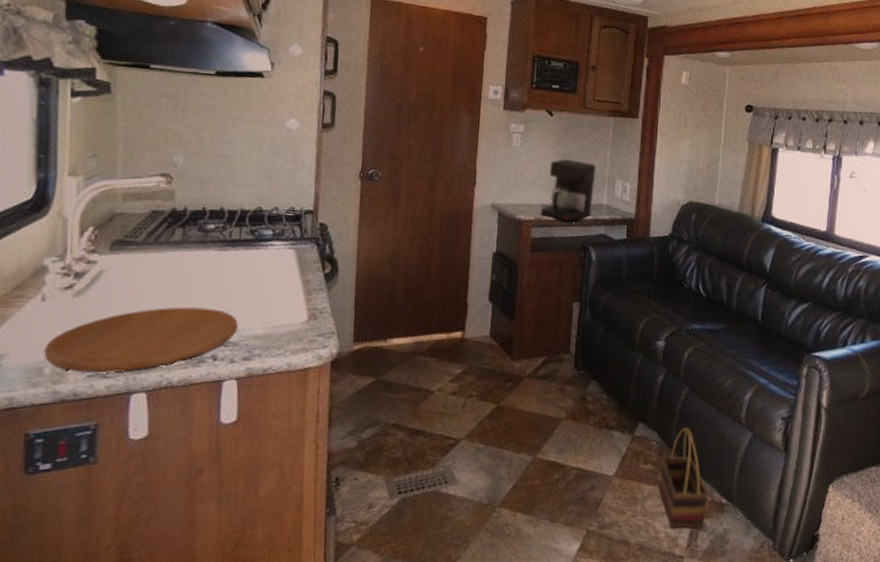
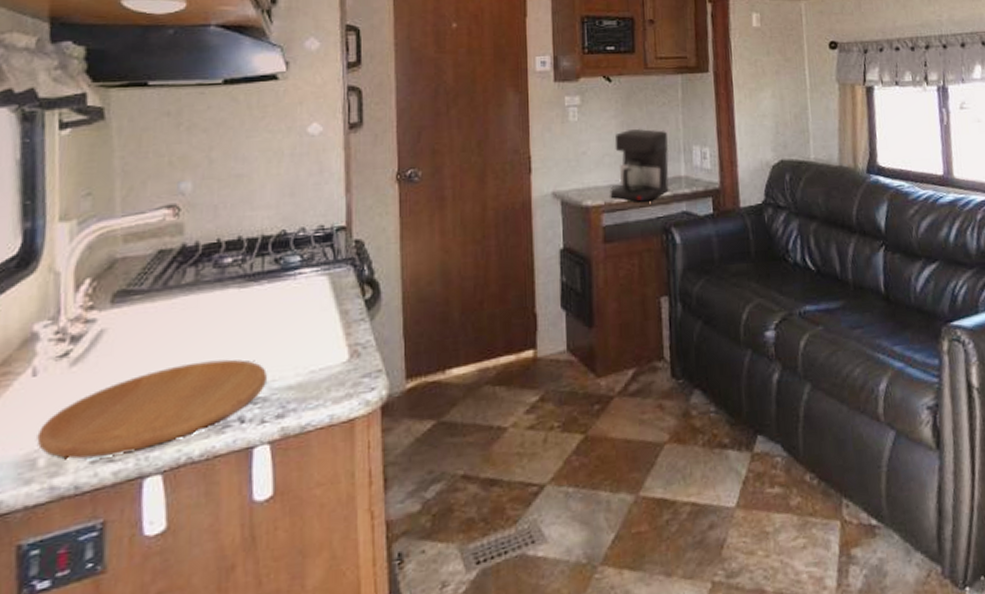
woven basket: present [658,426,709,528] -> none [789,432,854,565]

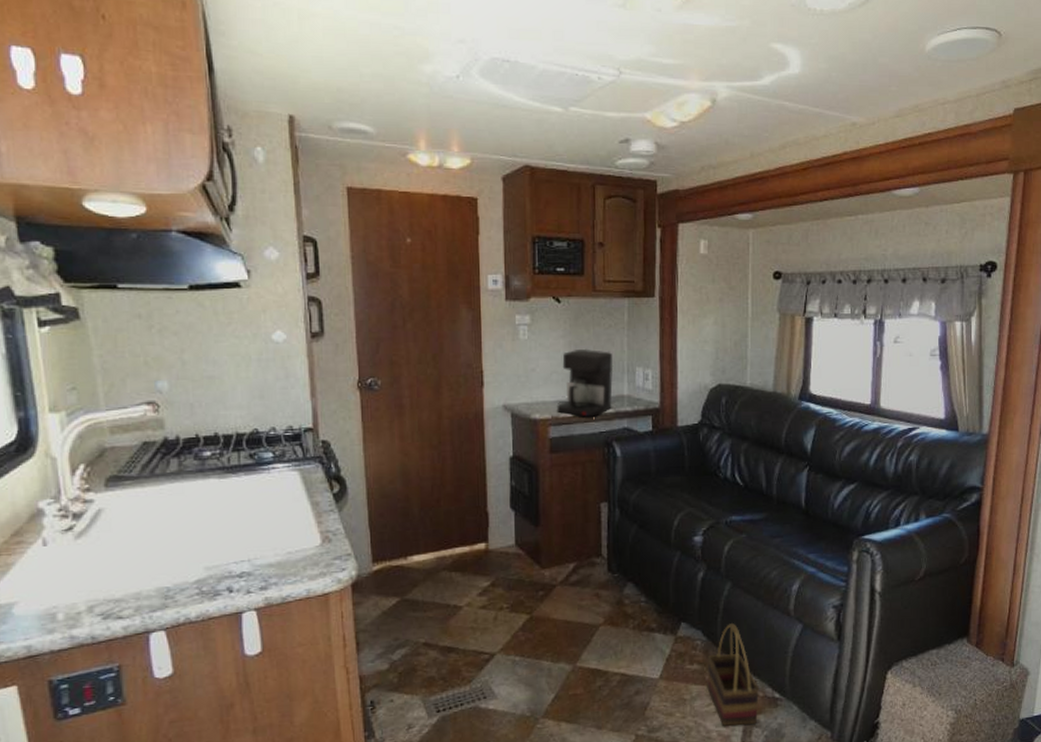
cutting board: present [37,359,267,459] -> none [54,539,249,616]
woven basket: none [789,432,854,565] -> present [706,622,760,726]

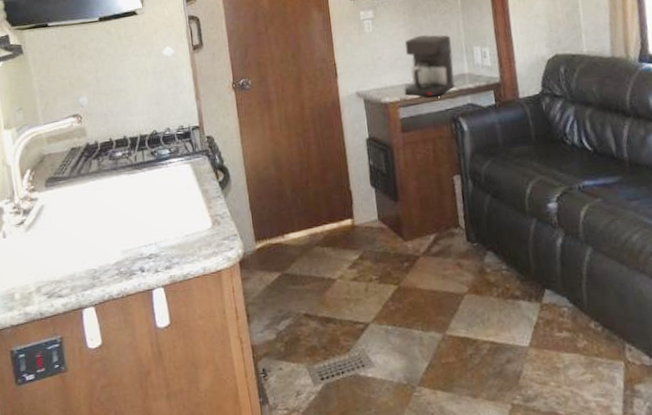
woven basket: present [706,622,760,726] -> none [575,288,638,396]

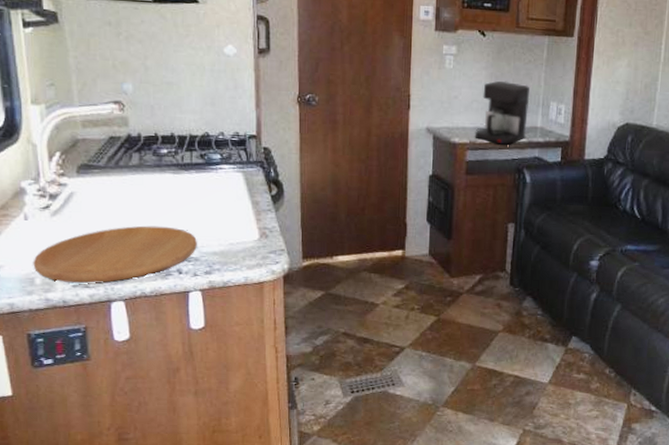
cutting board: none [12,226,156,295] -> present [33,225,197,284]

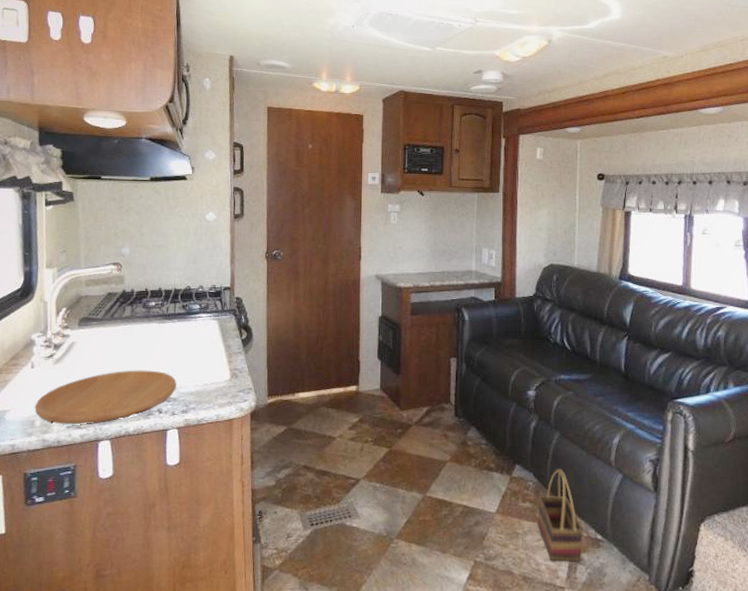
coffee maker: present [475,81,530,145] -> none [418,232,464,287]
woven basket: none [590,340,638,431] -> present [537,468,584,561]

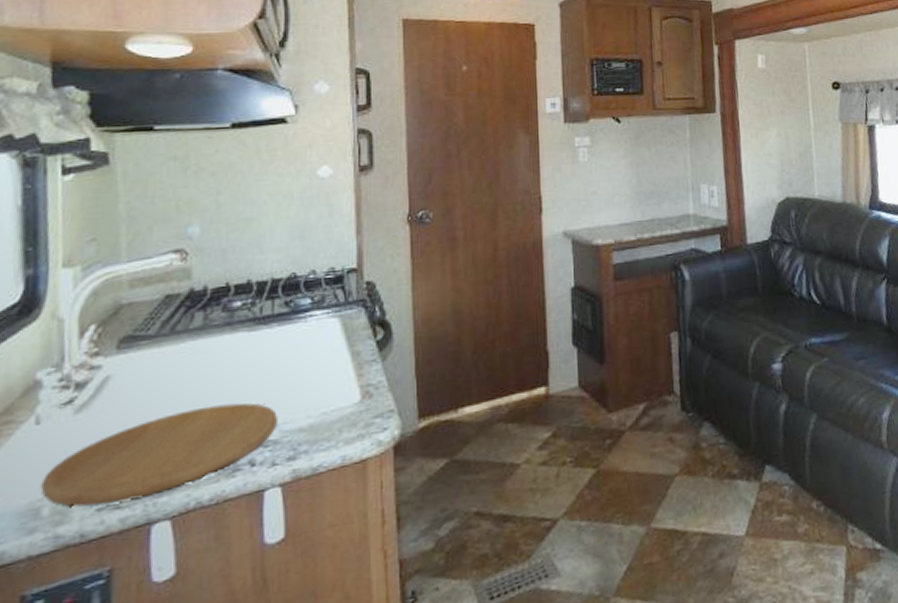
woven basket: present [537,468,584,561] -> none [796,461,859,590]

